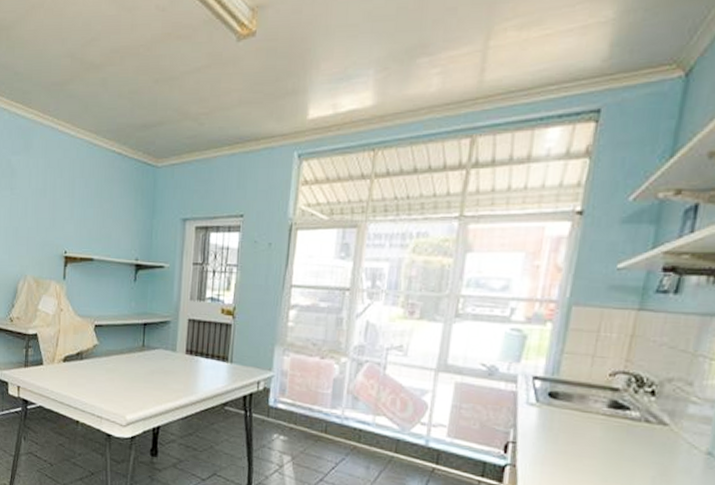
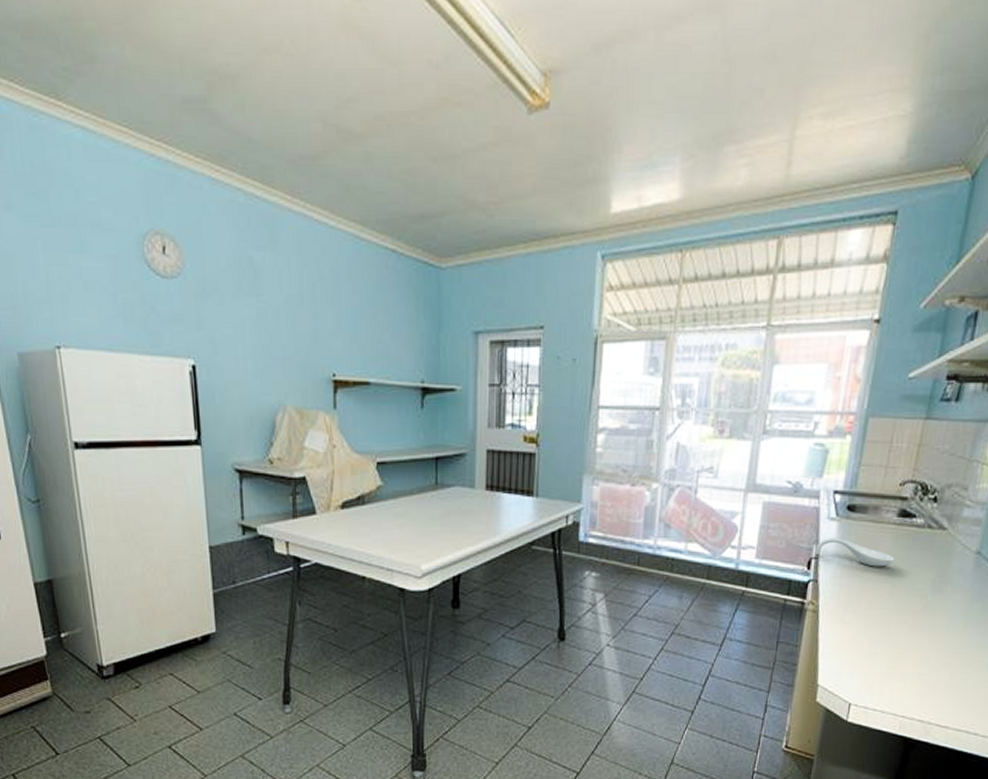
spoon rest: none [512,422,606,458] -> present [815,537,895,567]

